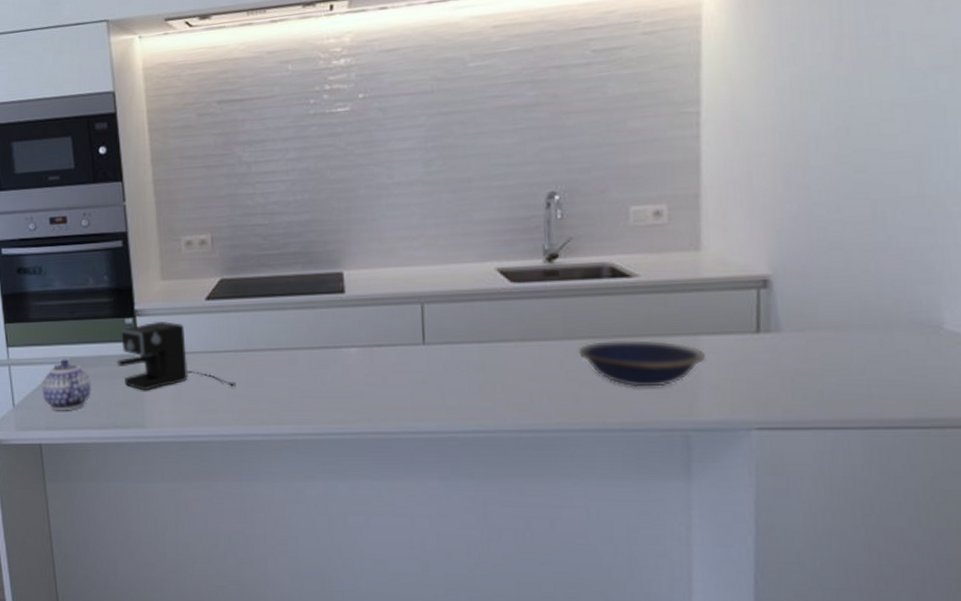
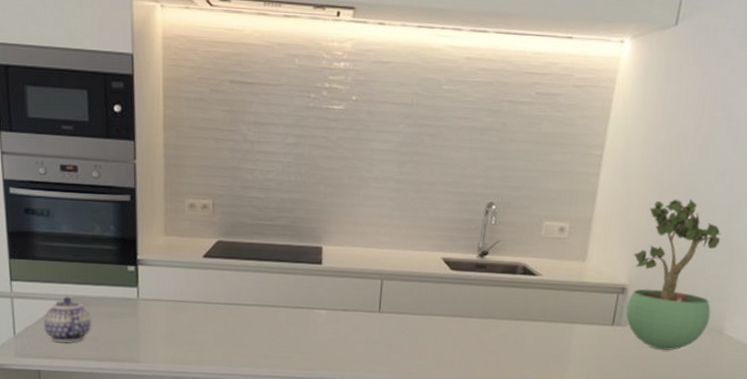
coffee maker: present [116,321,236,391] -> none [117,271,223,334]
bowl: present [578,340,707,387] -> none [491,322,577,359]
potted plant: none [772,150,915,360] -> present [626,199,722,350]

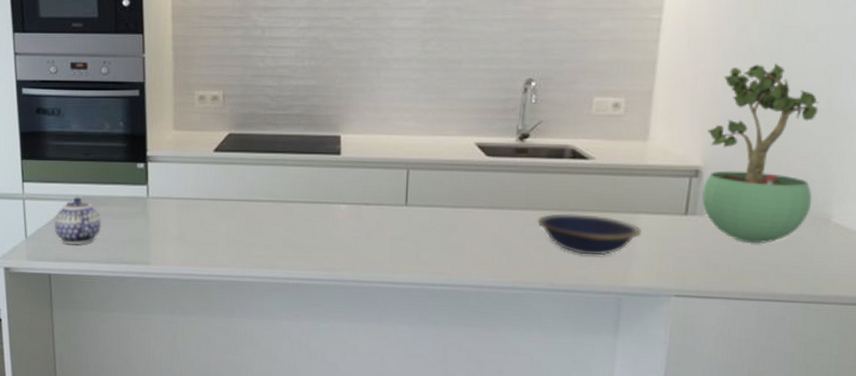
bowl: none [491,322,577,359] -> present [537,213,642,256]

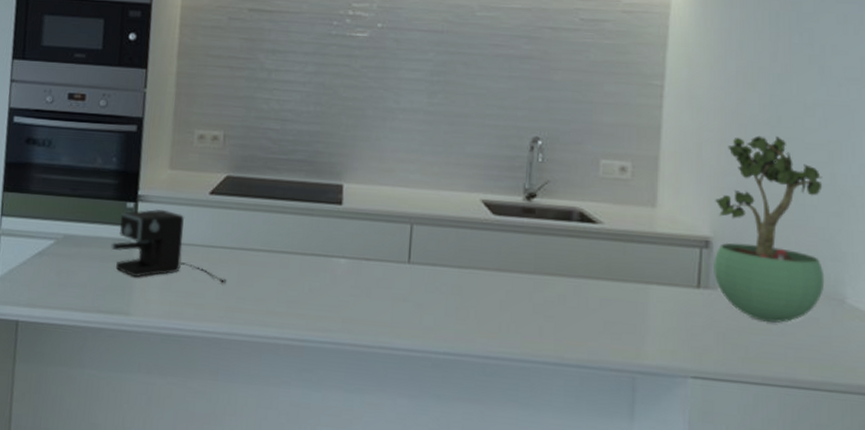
teapot: present [54,196,102,244] -> none [29,234,82,289]
coffee maker: none [127,167,236,232] -> present [111,208,227,284]
bowl: present [537,213,642,256] -> none [546,279,655,329]

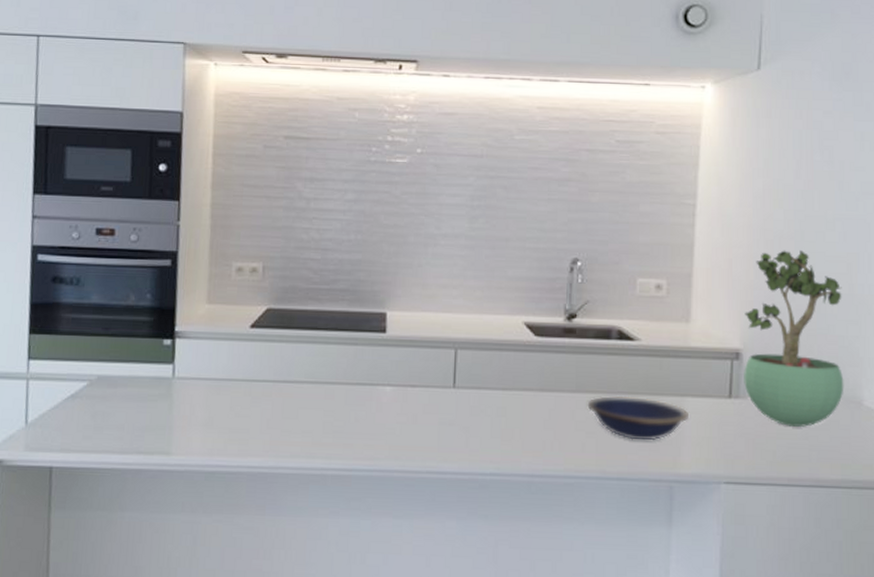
coffee maker: present [111,208,227,284] -> none [148,344,271,417]
bowl: none [546,279,655,329] -> present [587,396,690,441]

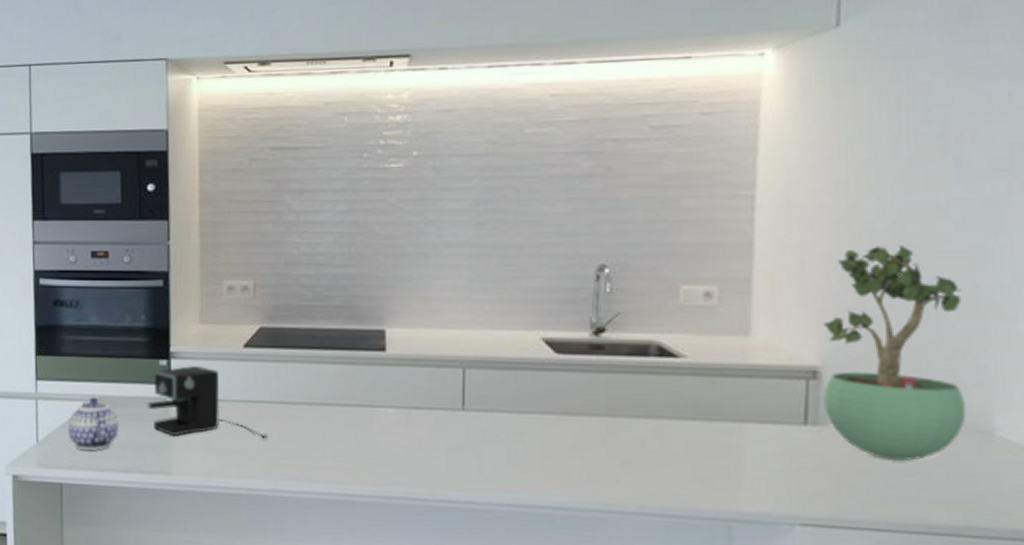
teapot: none [61,376,119,432] -> present [68,396,120,450]
coffee maker: none [148,344,271,417] -> present [147,365,268,439]
bowl: present [587,396,690,441] -> none [621,421,752,473]

